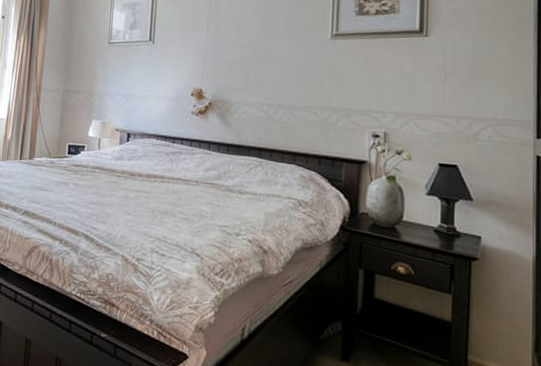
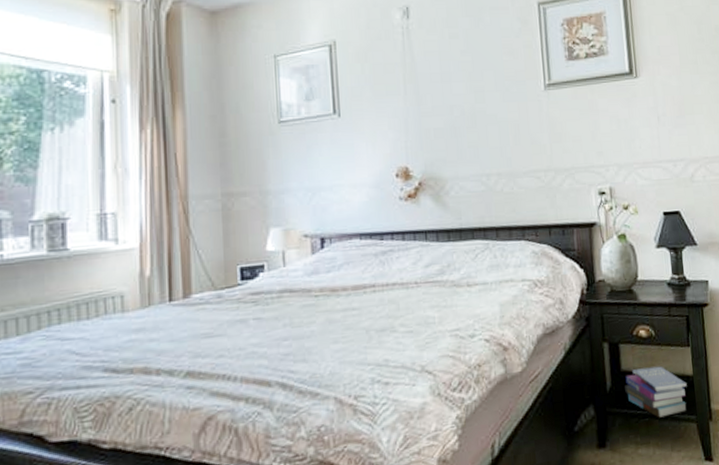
books: none [376,300,443,354] -> present [625,366,687,418]

